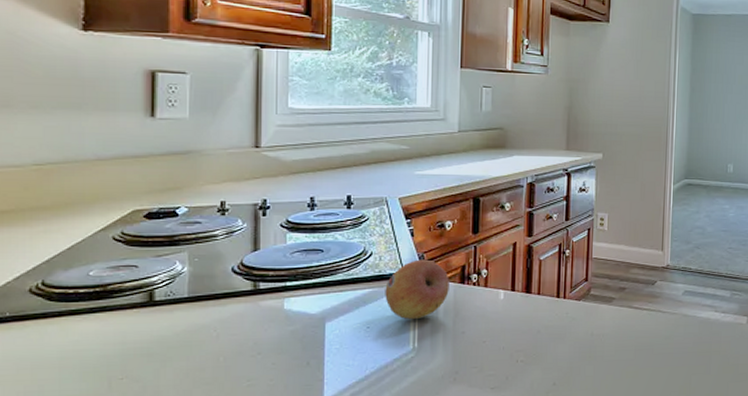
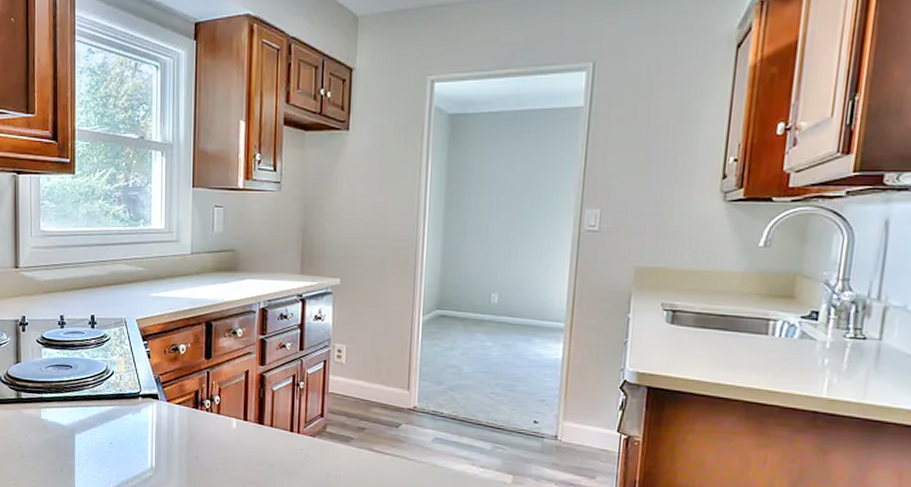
fruit: present [385,259,449,319] -> none [125,381,184,439]

